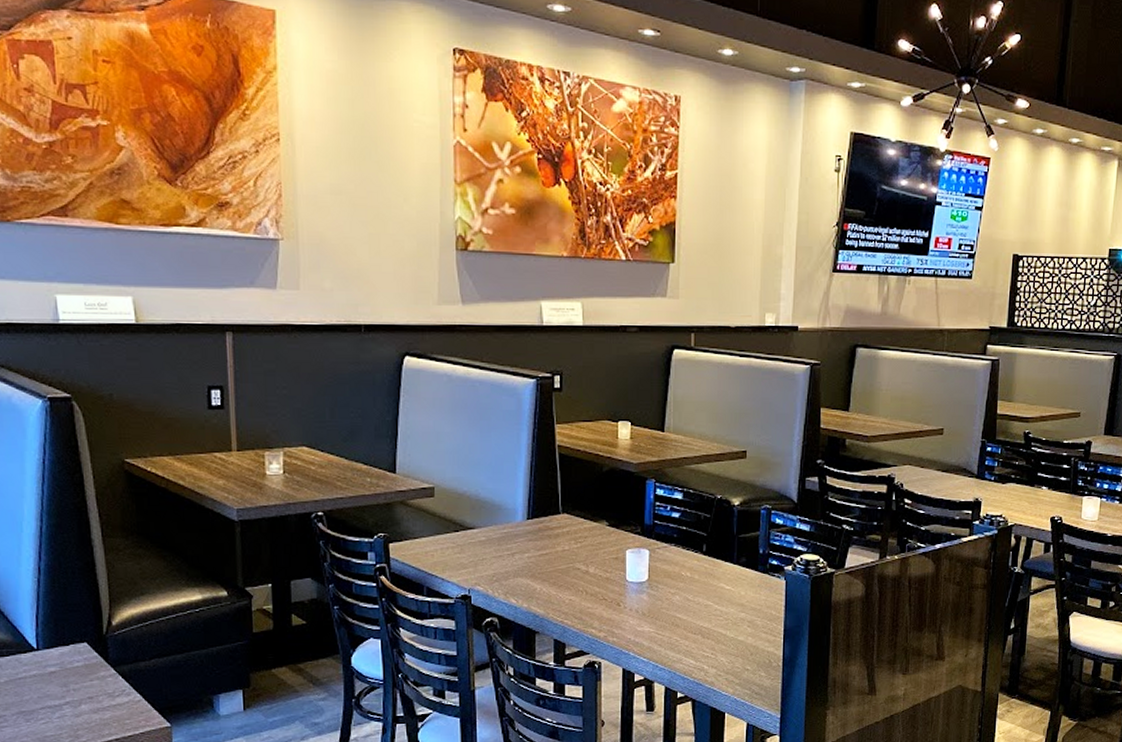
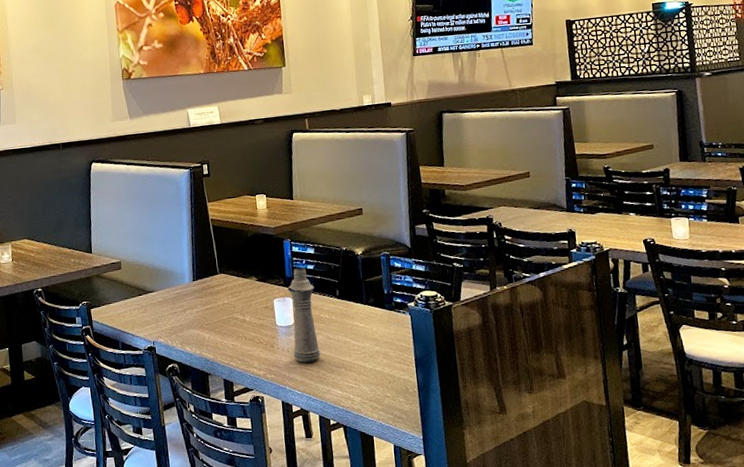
bottle: none [643,515,677,626] -> present [287,268,321,363]

